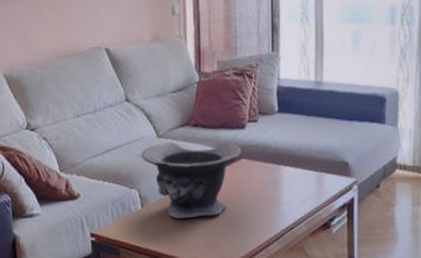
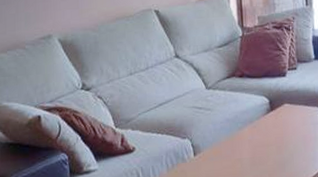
decorative bowl: present [140,142,242,219] -> none [191,90,284,164]

